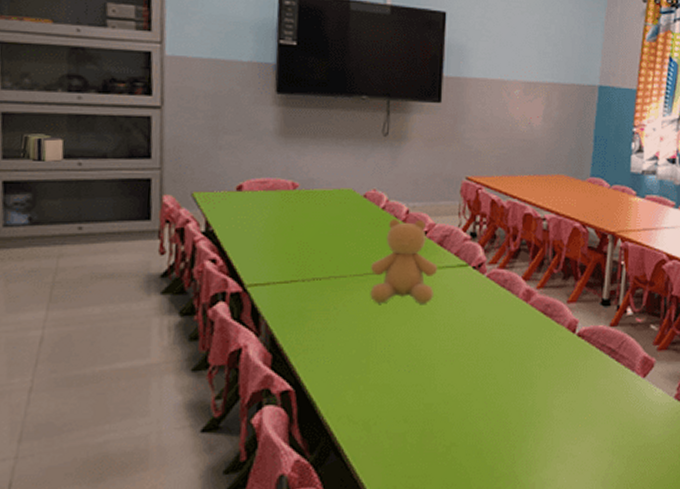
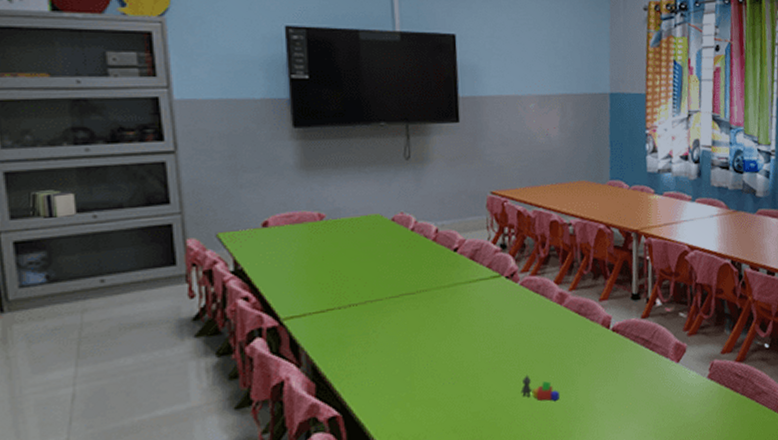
teddy bear: present [370,219,438,305] -> none [406,236,472,323]
toy blocks: none [476,371,516,402] -> present [520,374,559,401]

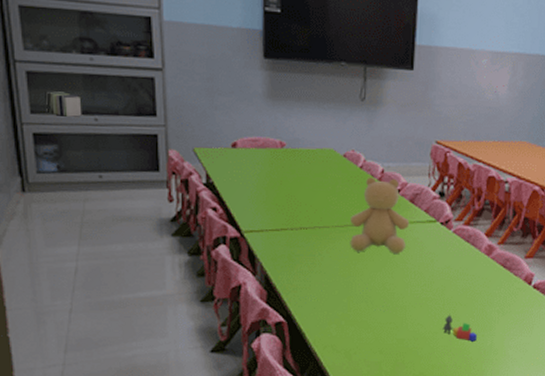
teddy bear: none [406,236,472,323] -> present [350,177,410,255]

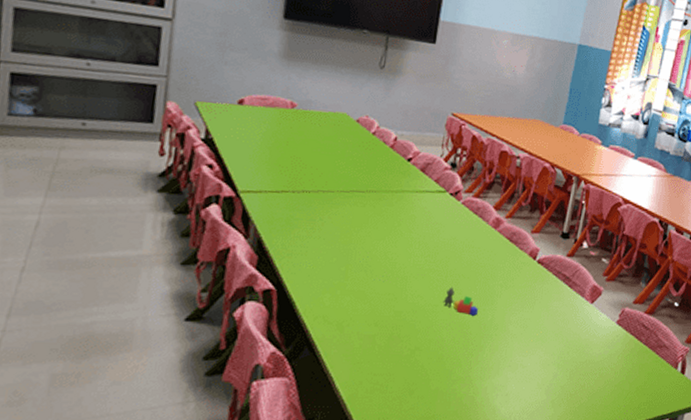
books: present [45,91,82,118] -> none [29,30,74,60]
teddy bear: present [350,177,410,255] -> none [354,144,419,224]

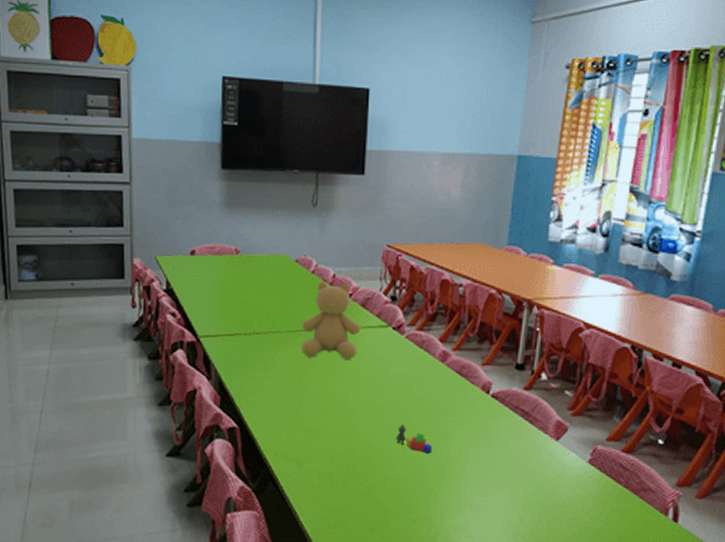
teddy bear: none [354,144,419,224] -> present [301,282,361,361]

